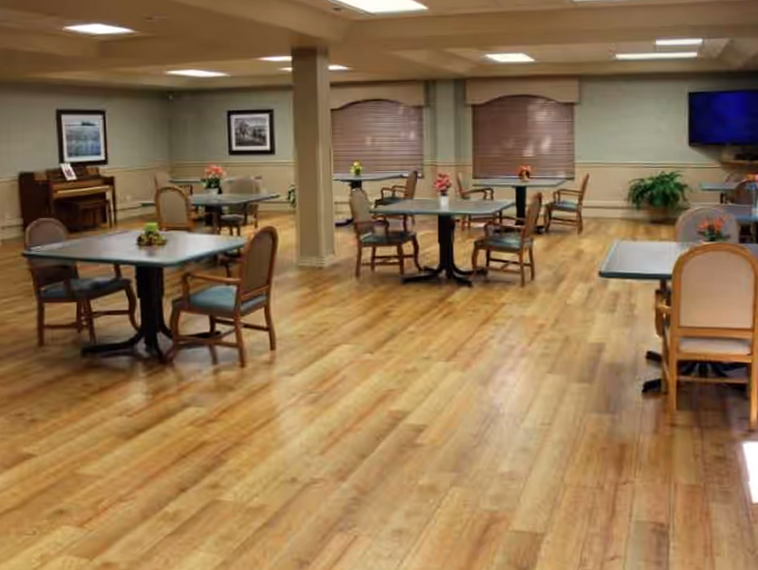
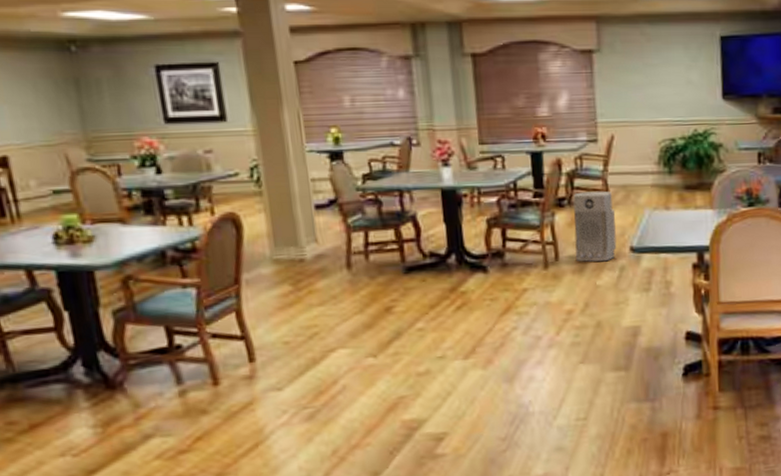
air purifier: none [549,221,587,284] -> present [573,191,617,262]

